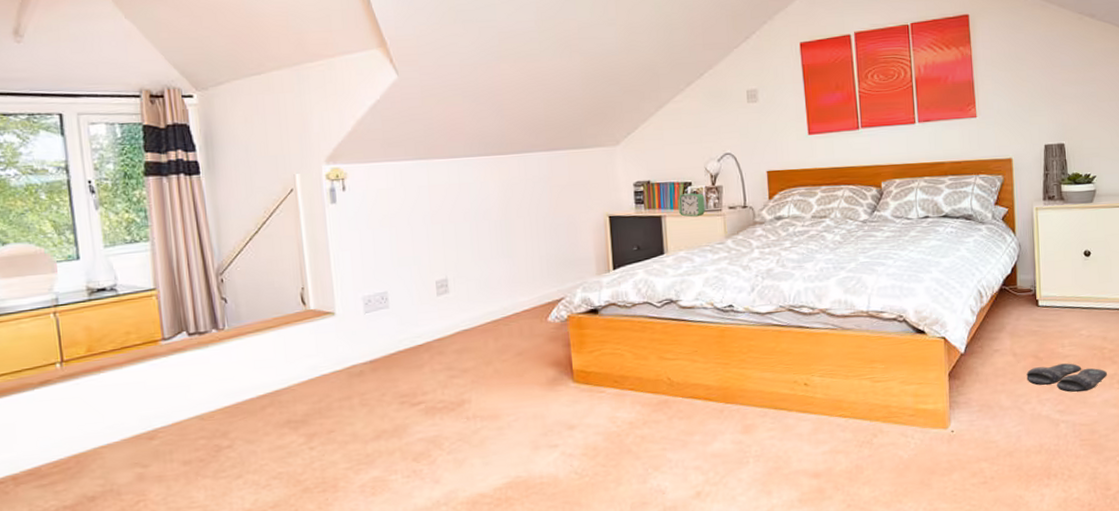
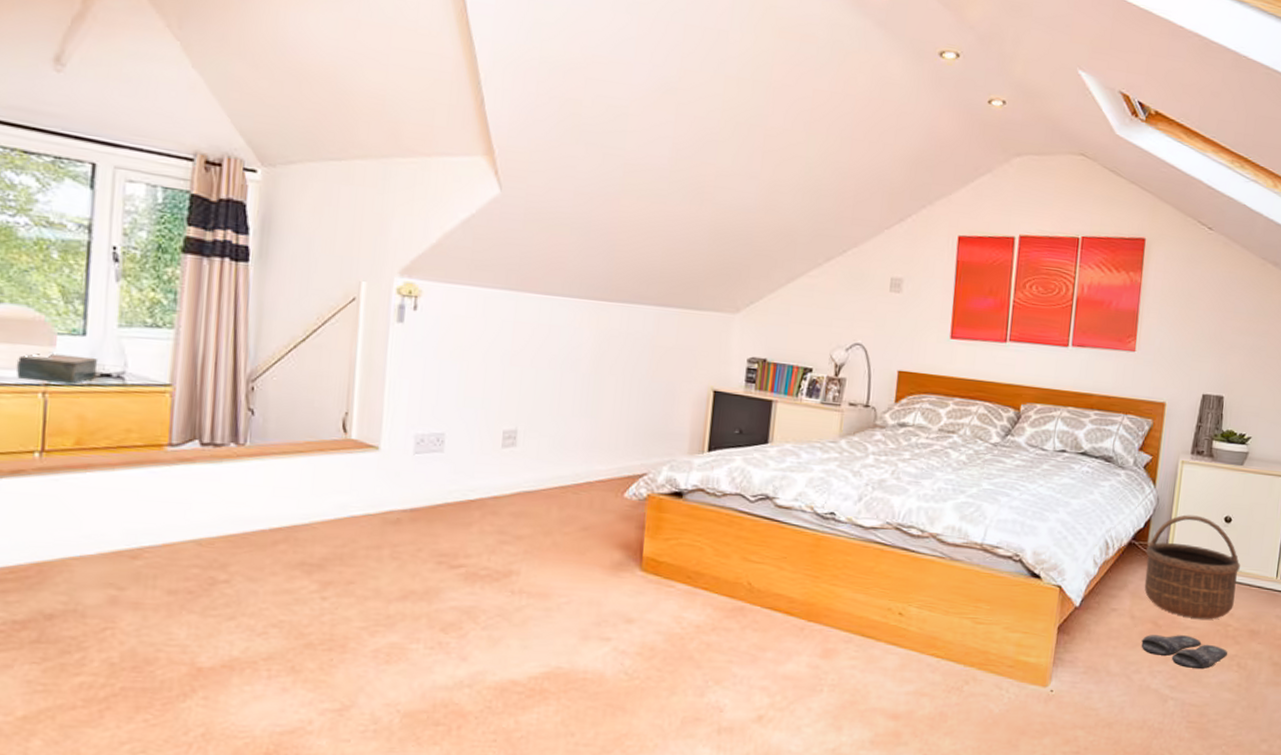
decorative box: none [29,276,93,305] -> present [17,353,97,384]
alarm clock: present [678,193,705,217] -> none [793,380,825,409]
basket: none [1016,254,1106,347] -> present [1144,514,1240,619]

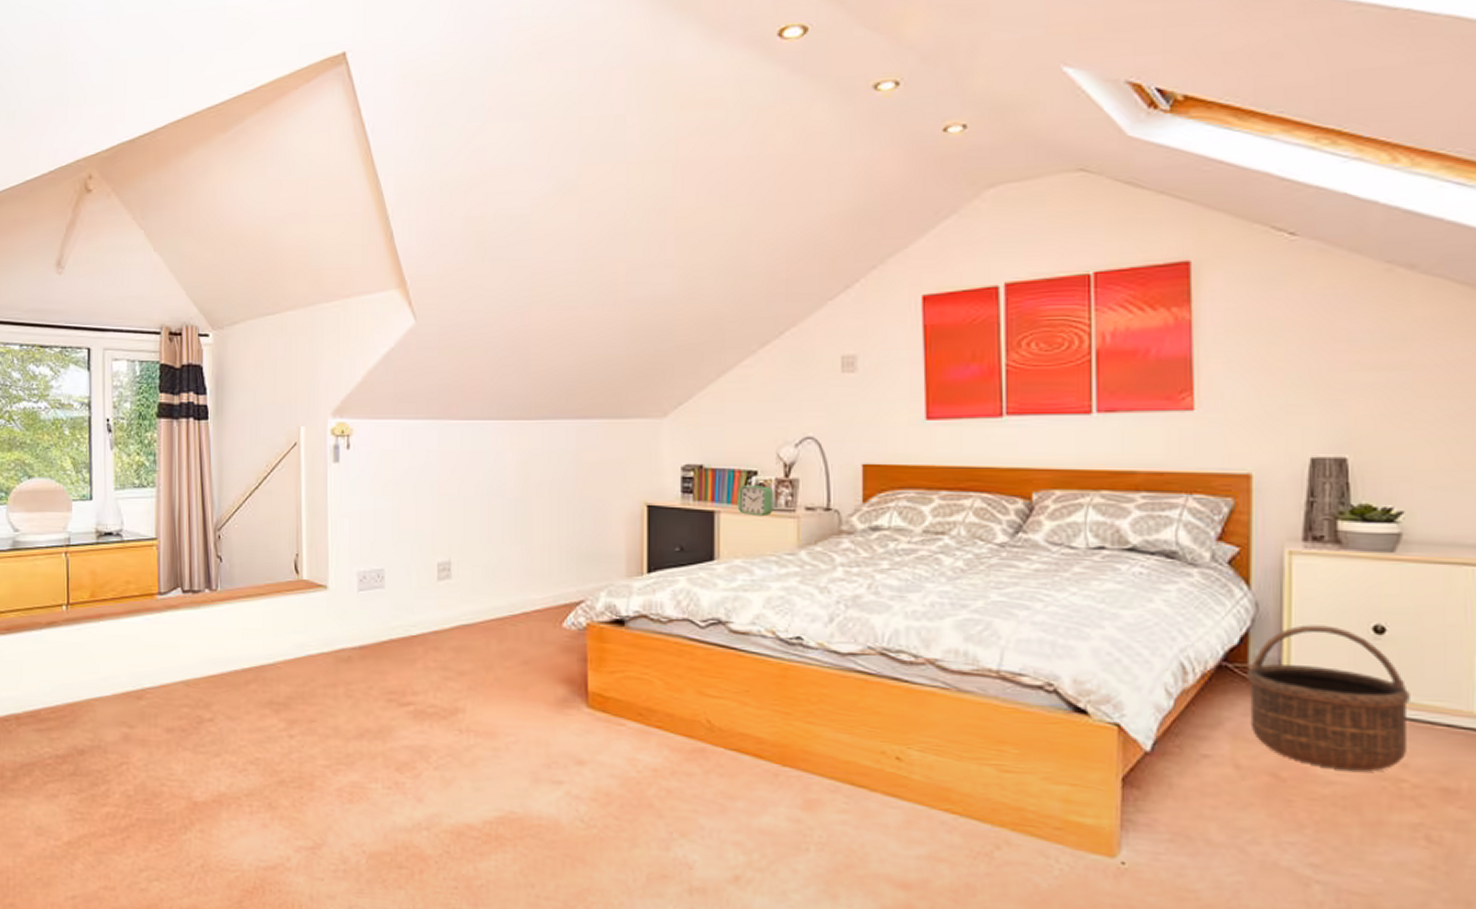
decorative box: present [17,353,97,384] -> none [47,518,101,544]
alarm clock: none [793,380,825,409] -> present [739,485,774,517]
slippers: present [1141,635,1227,669] -> none [1256,791,1405,842]

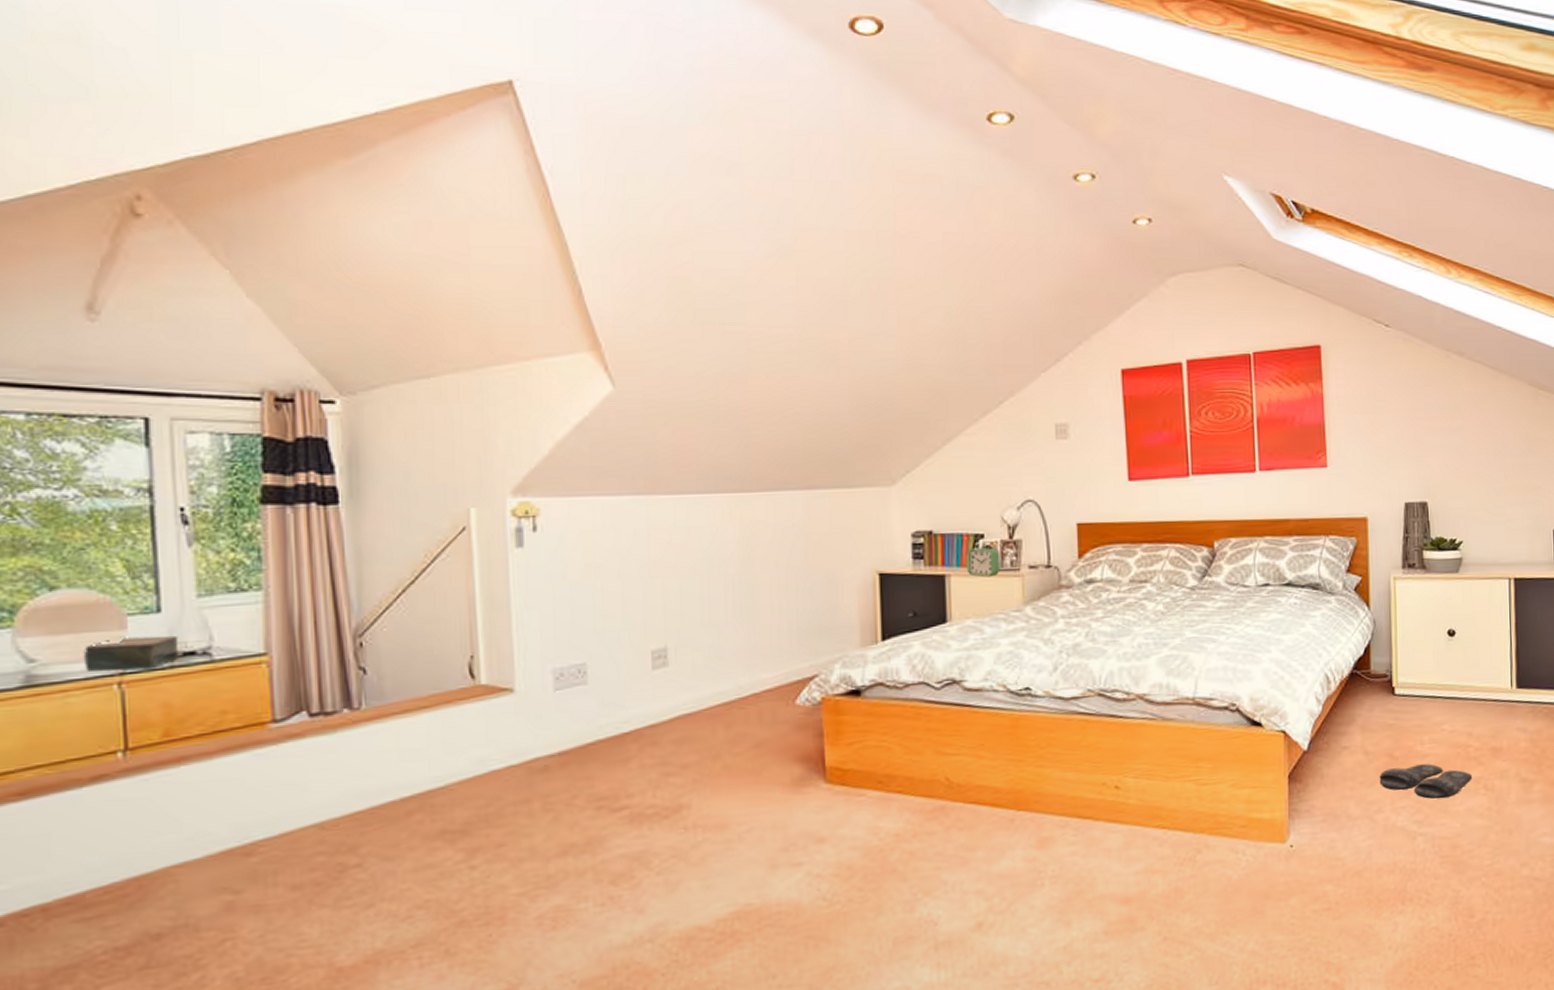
decorative box: none [47,518,101,544] -> present [85,635,177,673]
basket: present [1246,624,1410,772] -> none [1369,633,1472,745]
slippers: none [1256,791,1405,842] -> present [1379,764,1472,799]

